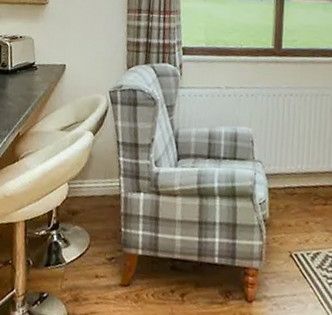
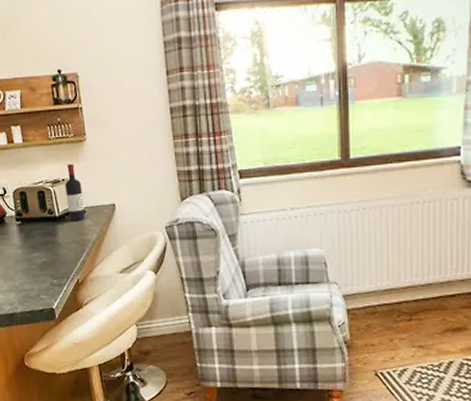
wine bottle: none [20,22,38,77] -> present [65,163,86,221]

